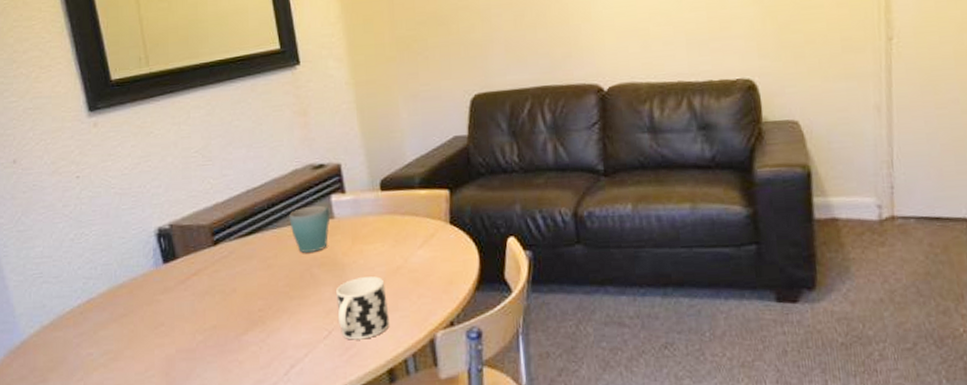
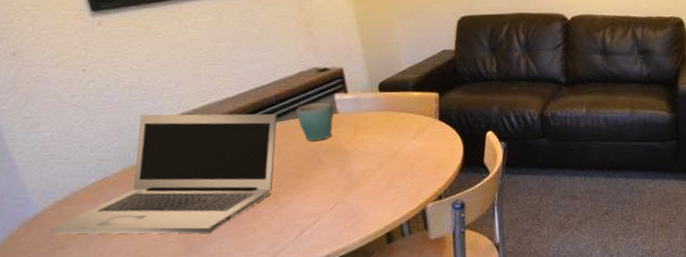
laptop: none [33,220,269,368] -> present [49,113,278,234]
cup: present [336,276,390,340] -> none [340,161,388,211]

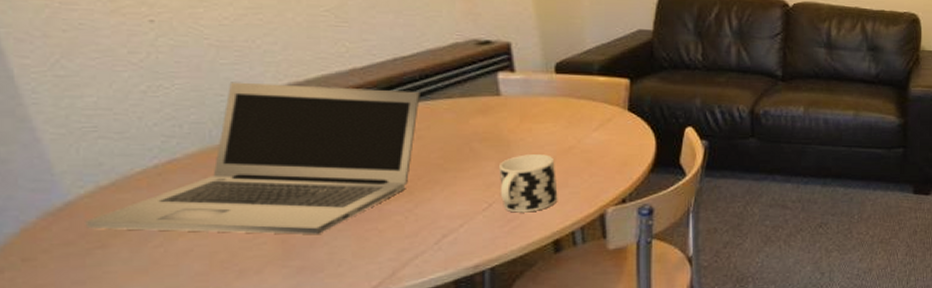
mug: present [296,102,334,141] -> none [446,81,496,127]
cup: none [340,161,388,211] -> present [499,154,558,213]

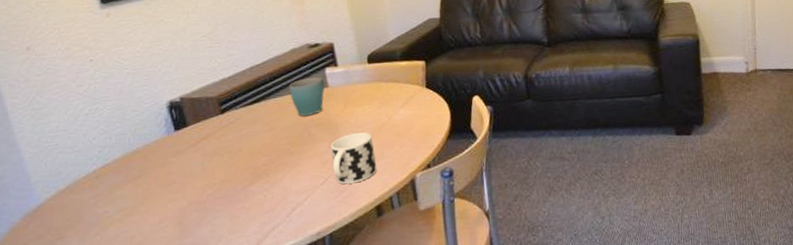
laptop: present [85,82,420,235] -> none [50,91,271,225]
mug: none [446,81,496,127] -> present [289,77,325,116]

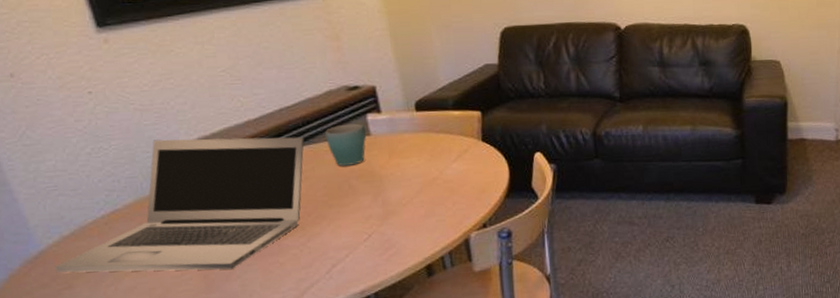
laptop: none [50,91,271,225] -> present [54,136,304,273]
cup: present [331,132,377,185] -> none [375,186,427,242]

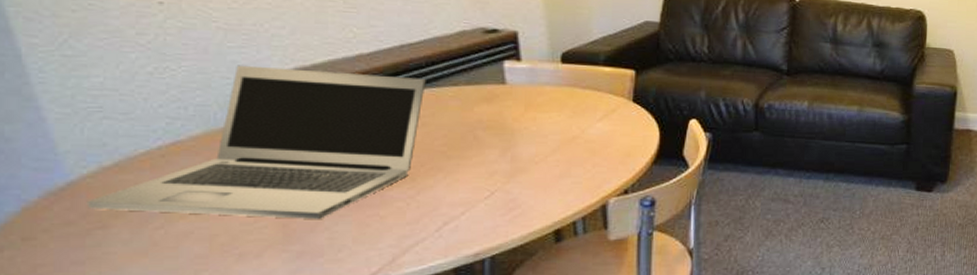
mug: present [325,123,367,166] -> none [452,69,502,115]

